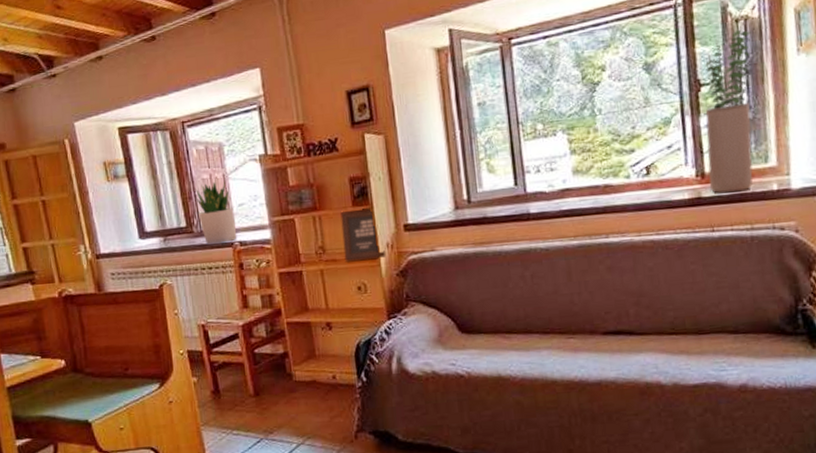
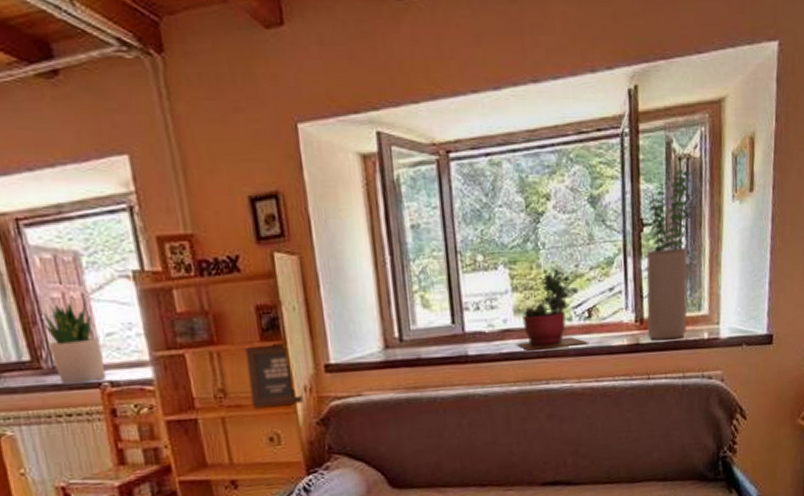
succulent plant: none [575,130,649,207] -> present [516,268,589,351]

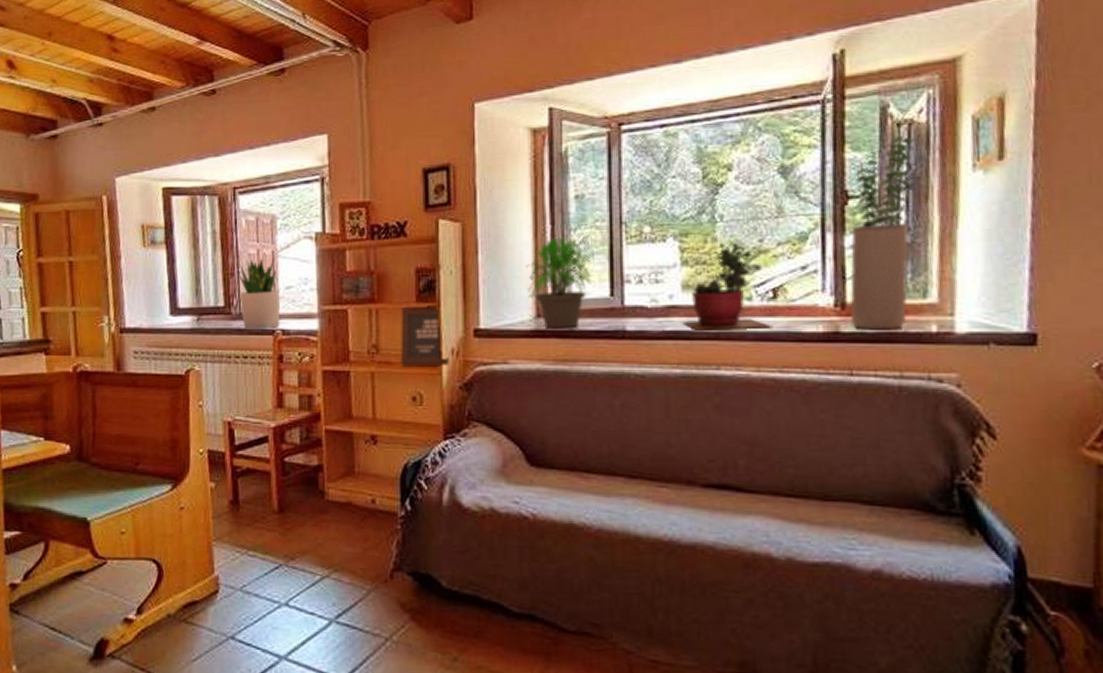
potted plant: none [368,266,433,359] -> present [525,235,591,329]

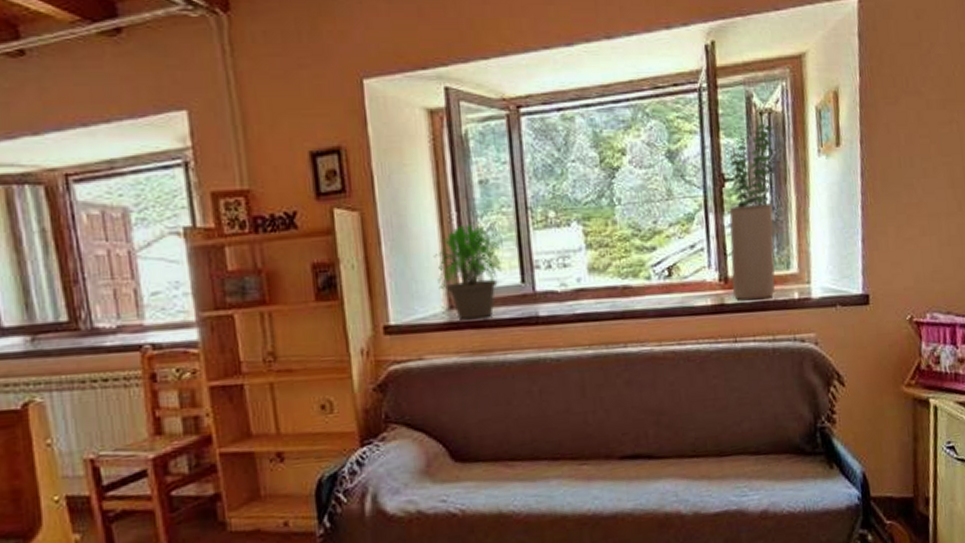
planter: present [237,255,281,329] -> none [83,256,149,347]
picture frame: present [400,307,450,367] -> none [299,305,361,373]
succulent plant: present [682,242,773,330] -> none [591,224,670,311]

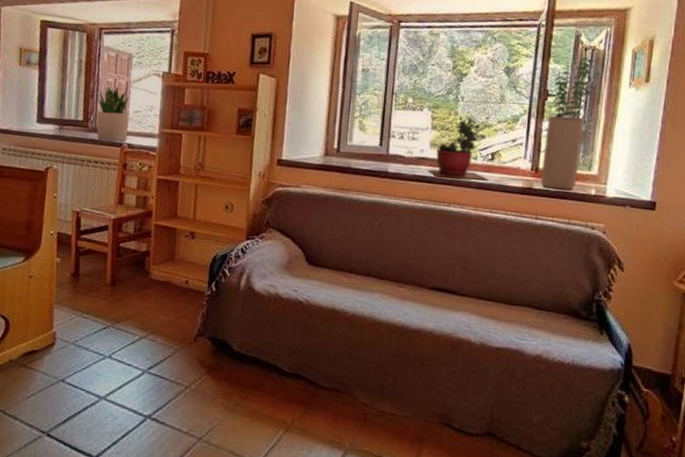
planter: none [83,256,149,347] -> present [96,84,129,143]
potted plant: present [433,223,502,320] -> none [320,97,369,166]
succulent plant: none [591,224,670,311] -> present [428,117,489,181]

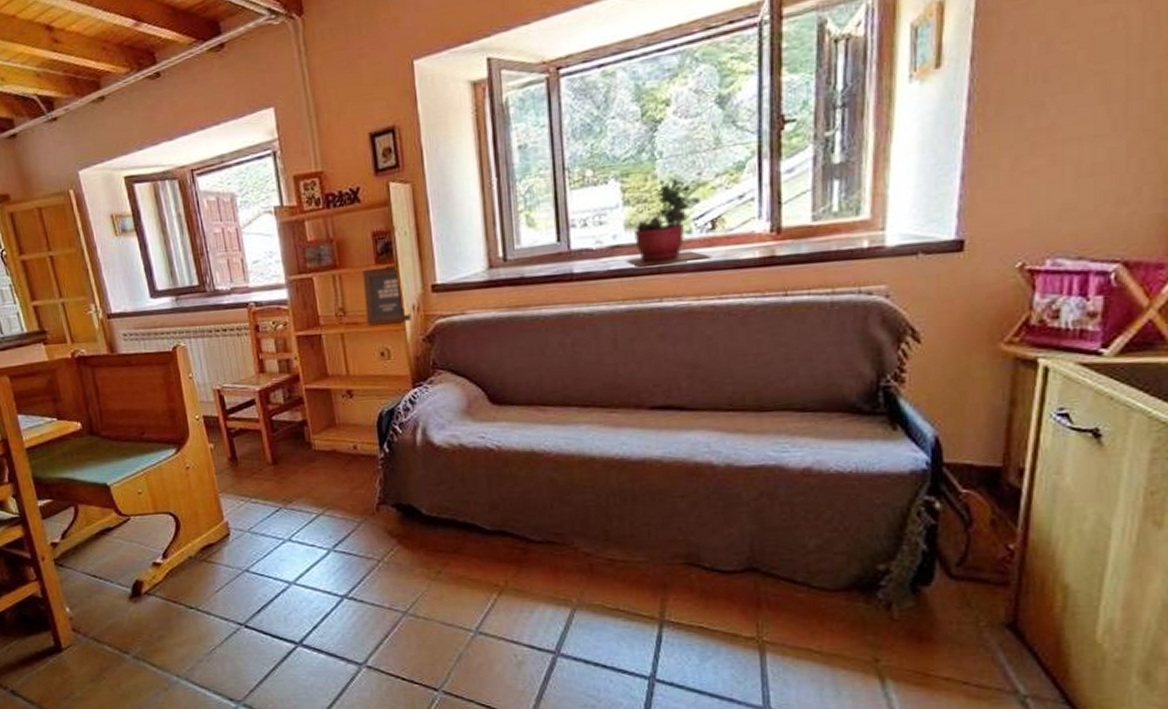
planter: present [96,84,129,143] -> none [207,233,253,305]
picture frame: none [219,137,258,184] -> present [362,267,412,326]
vase: present [540,51,595,191] -> none [785,41,853,251]

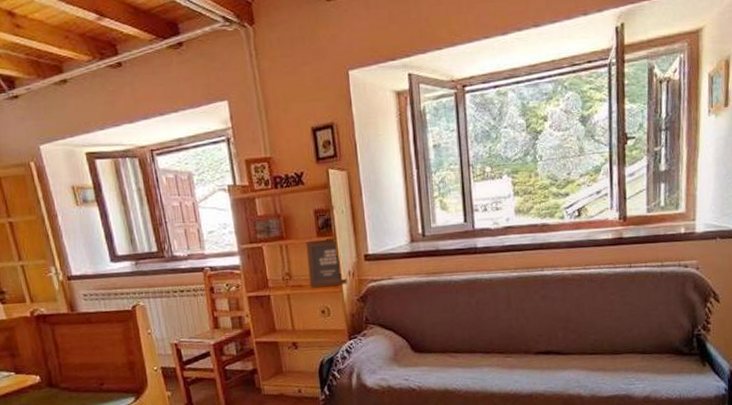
succulent plant: present [626,177,712,267] -> none [517,176,579,244]

